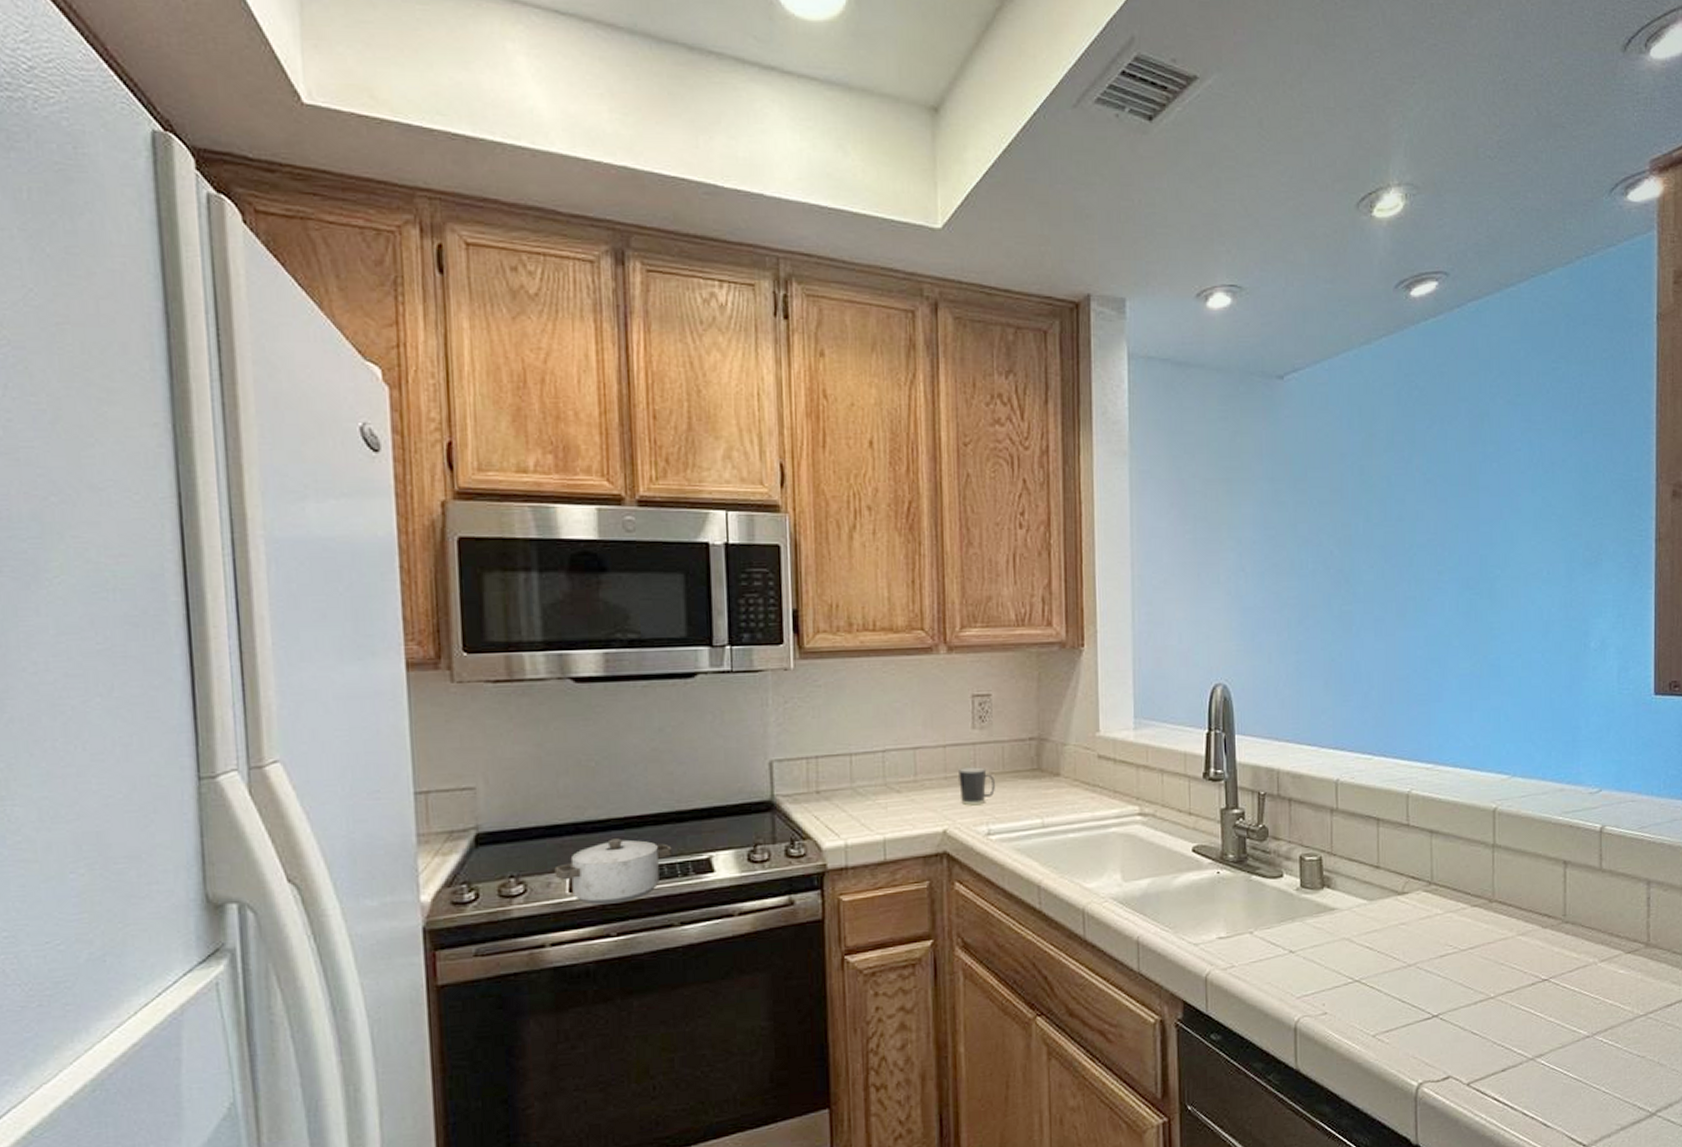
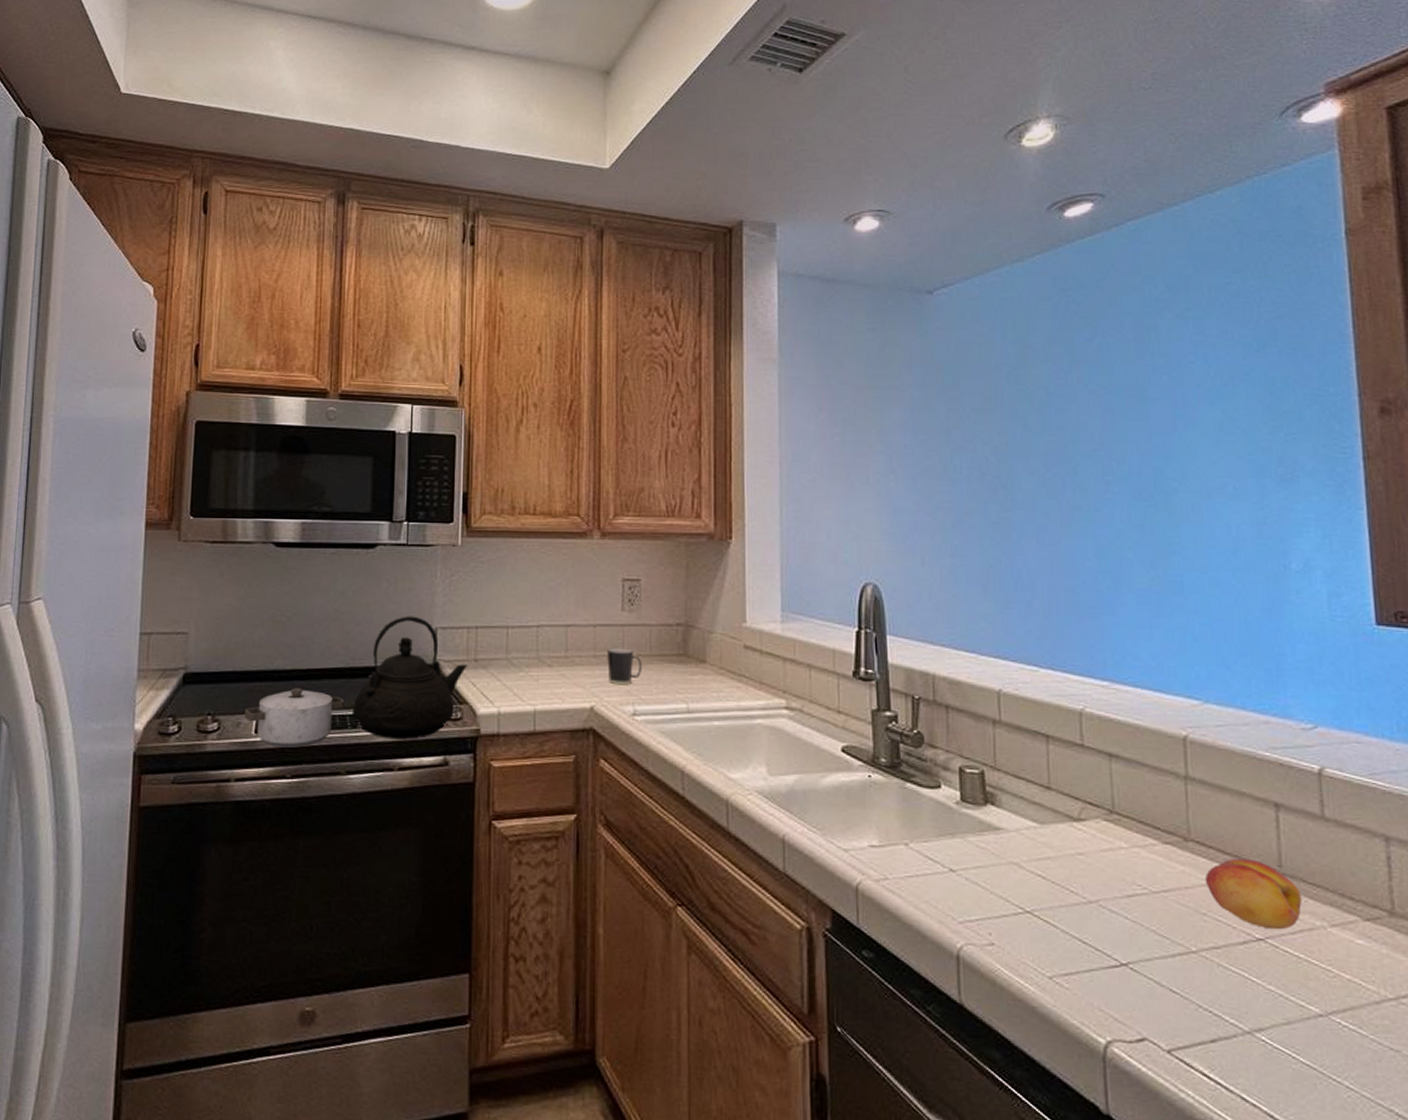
teakettle: none [682,750,809,884] -> present [353,616,468,740]
fruit: none [1504,911,1580,971] -> present [1204,858,1303,930]

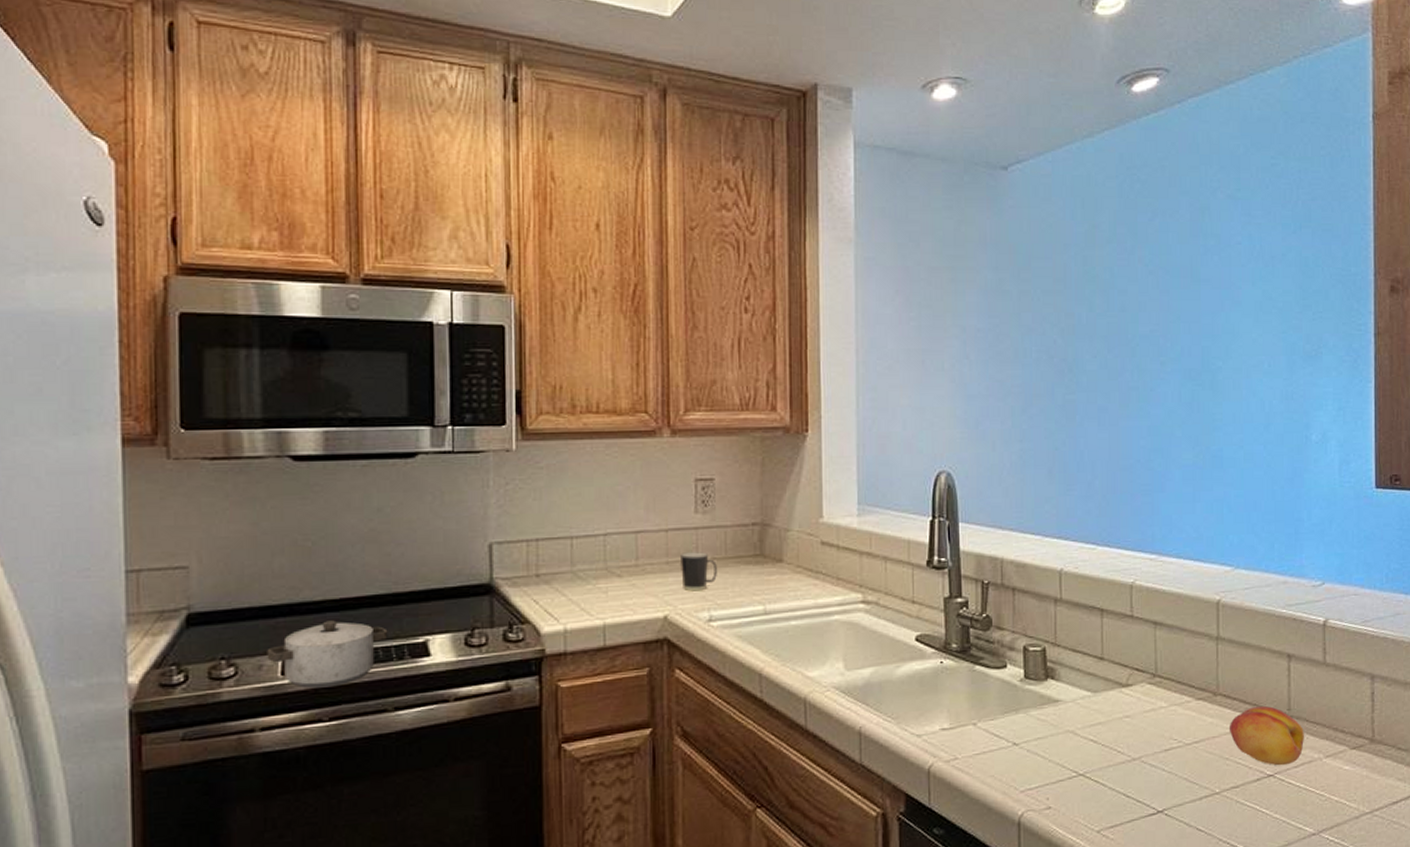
teakettle: present [353,616,468,740] -> none [398,531,528,669]

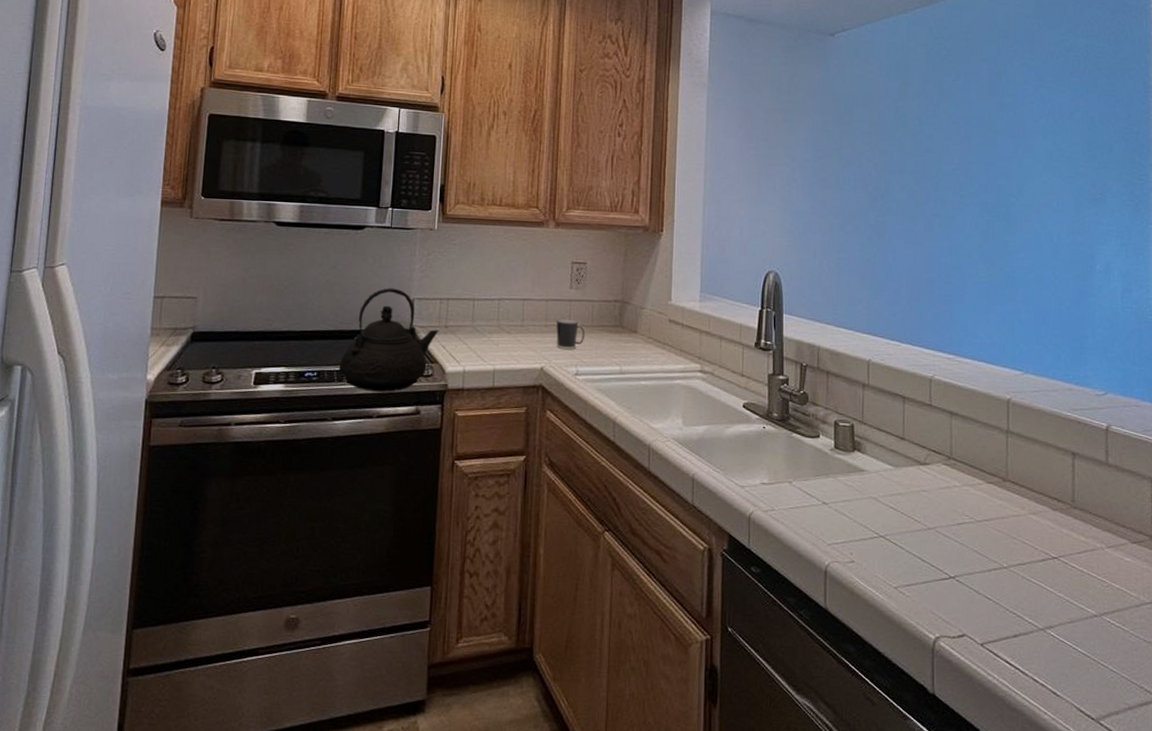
cooking pot: present [267,620,388,689] -> none [245,346,333,398]
teakettle: none [398,531,528,669] -> present [339,288,439,392]
fruit: present [1229,705,1305,766] -> none [1016,494,1088,551]

